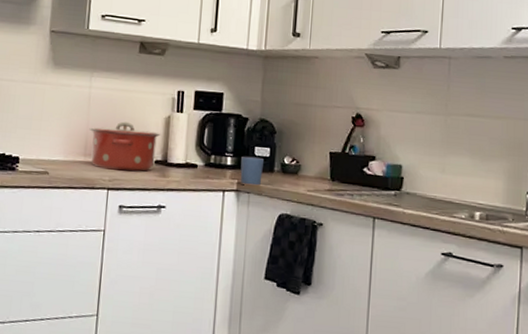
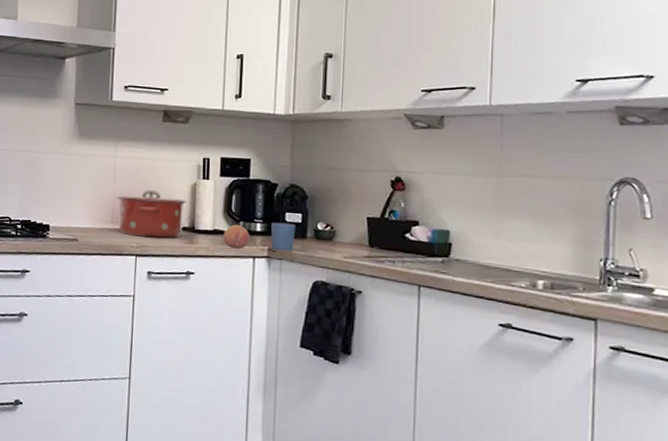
fruit: none [194,157,221,183] -> present [223,224,250,249]

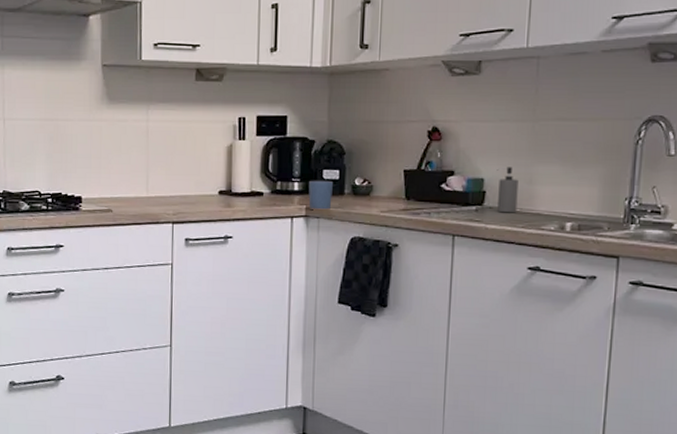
casserole: present [116,189,187,238] -> none [149,153,223,204]
fruit: present [223,224,250,249] -> none [261,184,288,210]
soap dispenser: none [463,220,486,267] -> present [497,167,519,213]

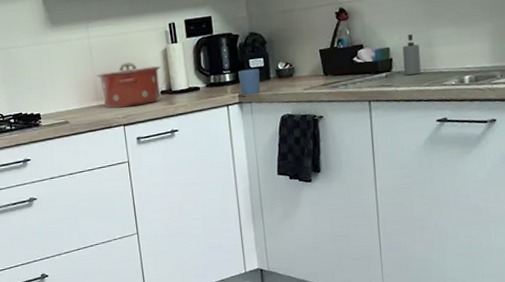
casserole: none [149,153,223,204] -> present [96,62,161,109]

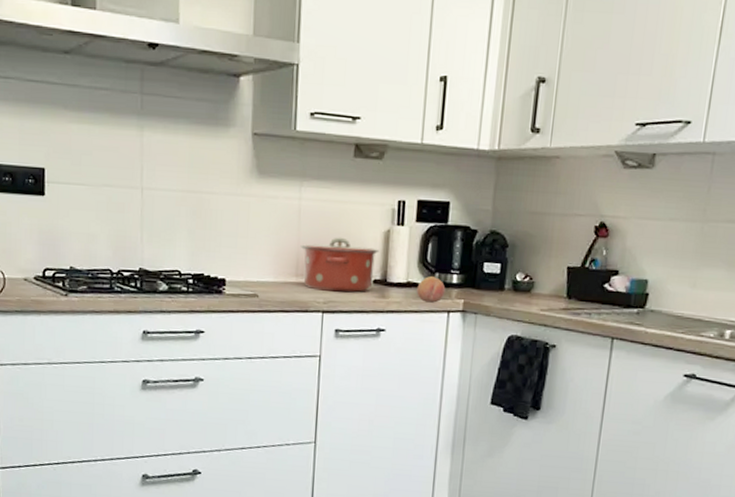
fruit: none [198,78,222,102] -> present [417,275,446,303]
mug: present [238,68,261,97] -> none [467,273,493,307]
soap dispenser: present [399,34,421,76] -> none [659,268,683,318]

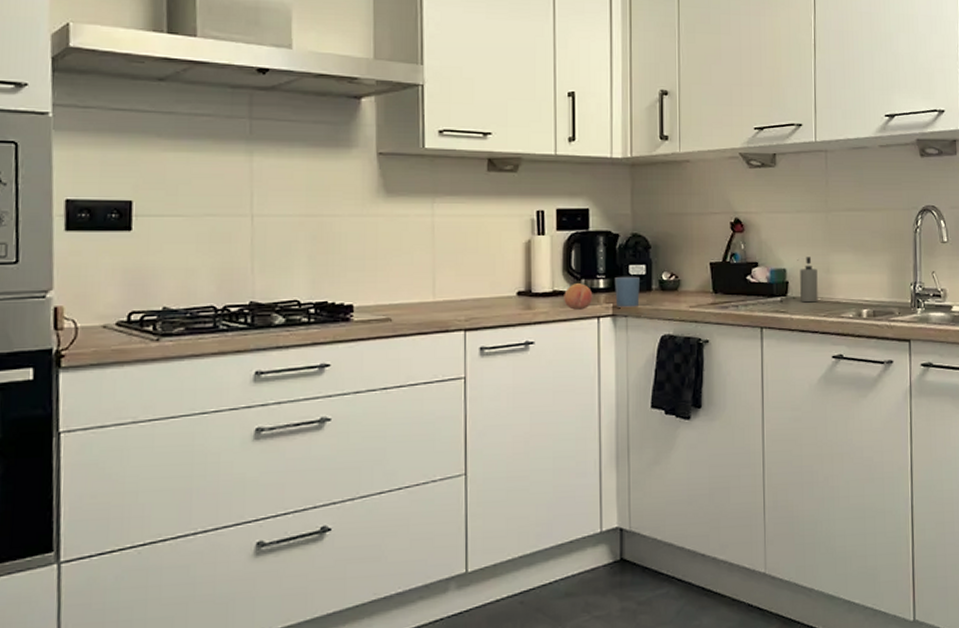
casserole: present [300,237,380,293] -> none [436,251,521,308]
mug: none [467,273,493,307] -> present [615,276,640,309]
soap dispenser: none [659,268,683,318] -> present [797,257,818,303]

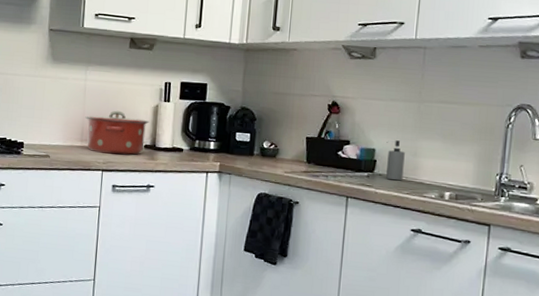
casserole: none [436,251,521,308] -> present [85,110,150,155]
fruit: present [564,282,593,310] -> none [180,142,204,165]
mug: present [615,276,640,309] -> none [222,141,244,169]

